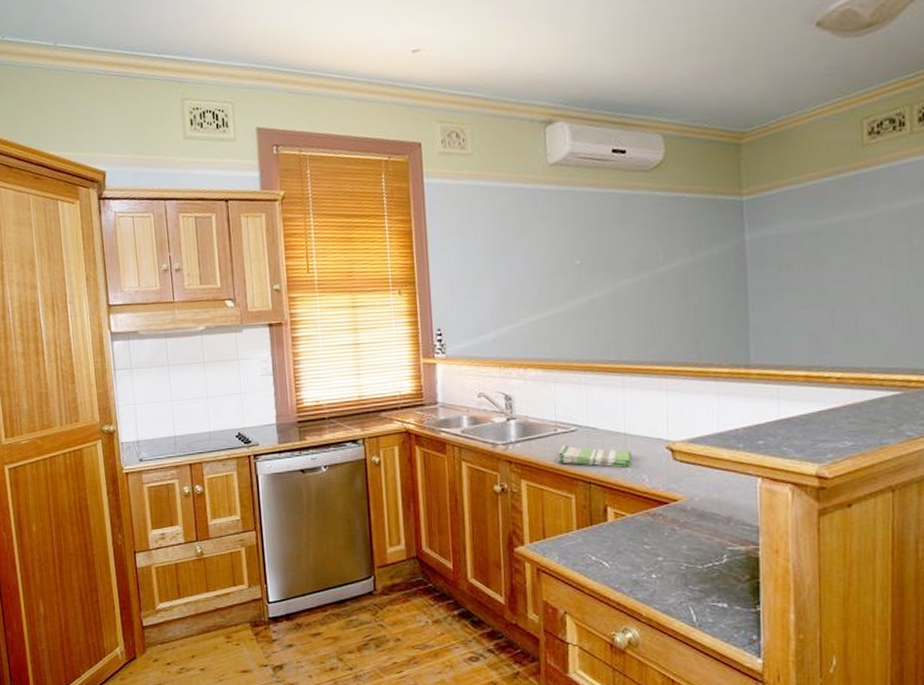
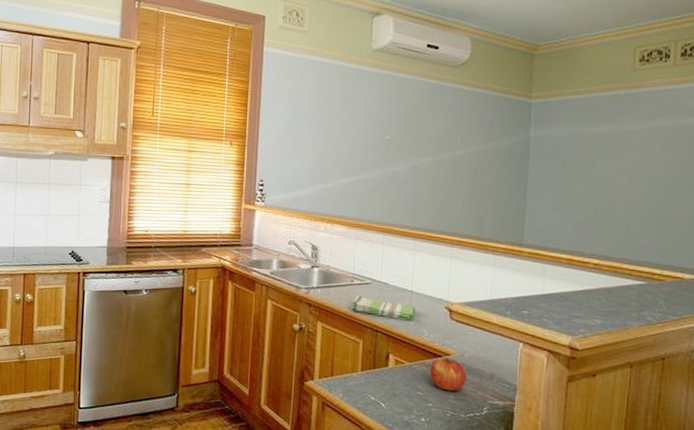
apple: none [655,503,699,541] -> present [429,357,467,392]

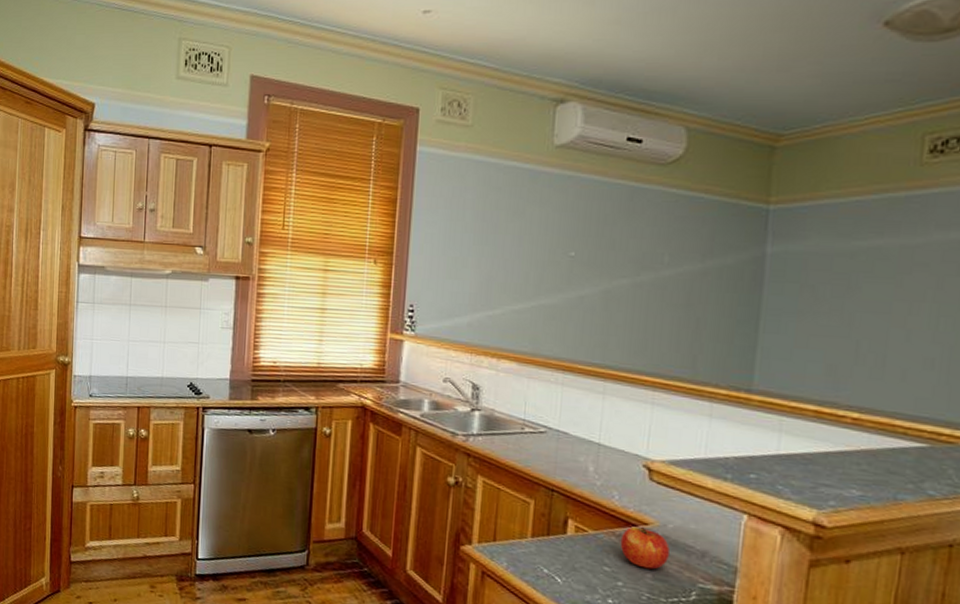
dish towel: present [351,295,415,321] -> none [520,446,603,480]

